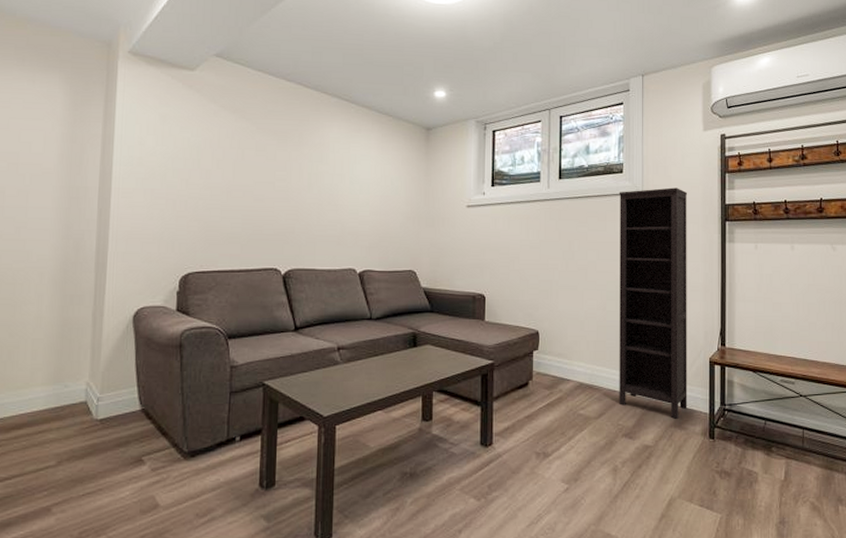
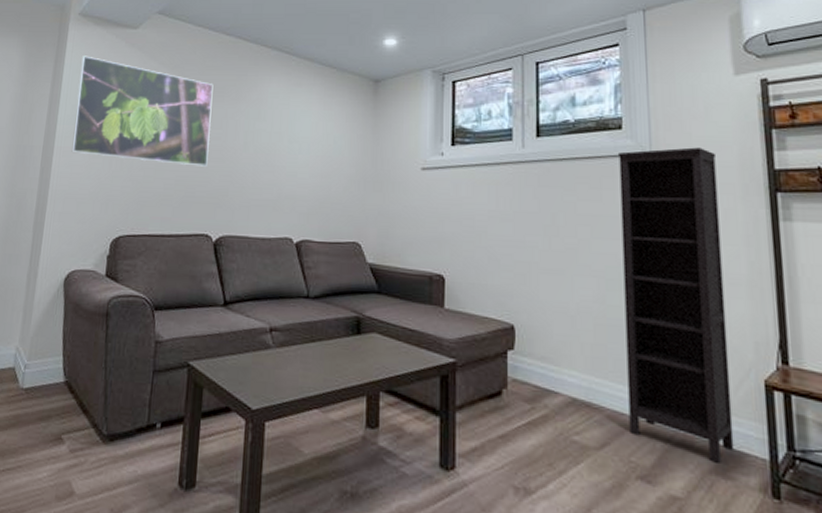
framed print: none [131,96,276,206] -> present [71,56,214,167]

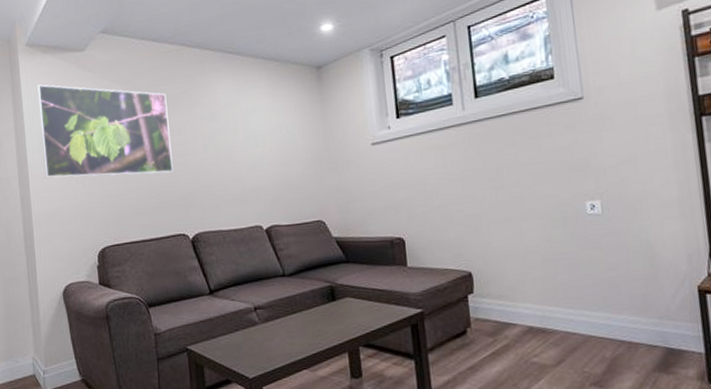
bookcase: present [617,147,735,463] -> none [551,85,674,362]

